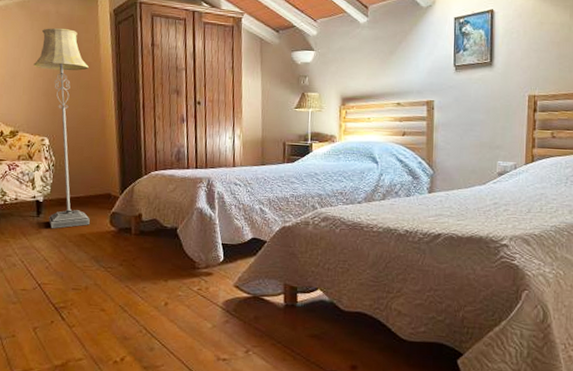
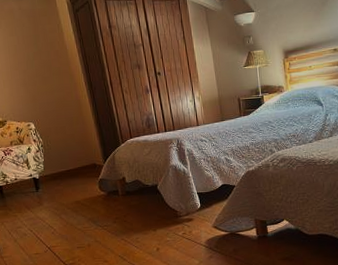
floor lamp: present [33,28,90,229] -> none [8,23,82,200]

